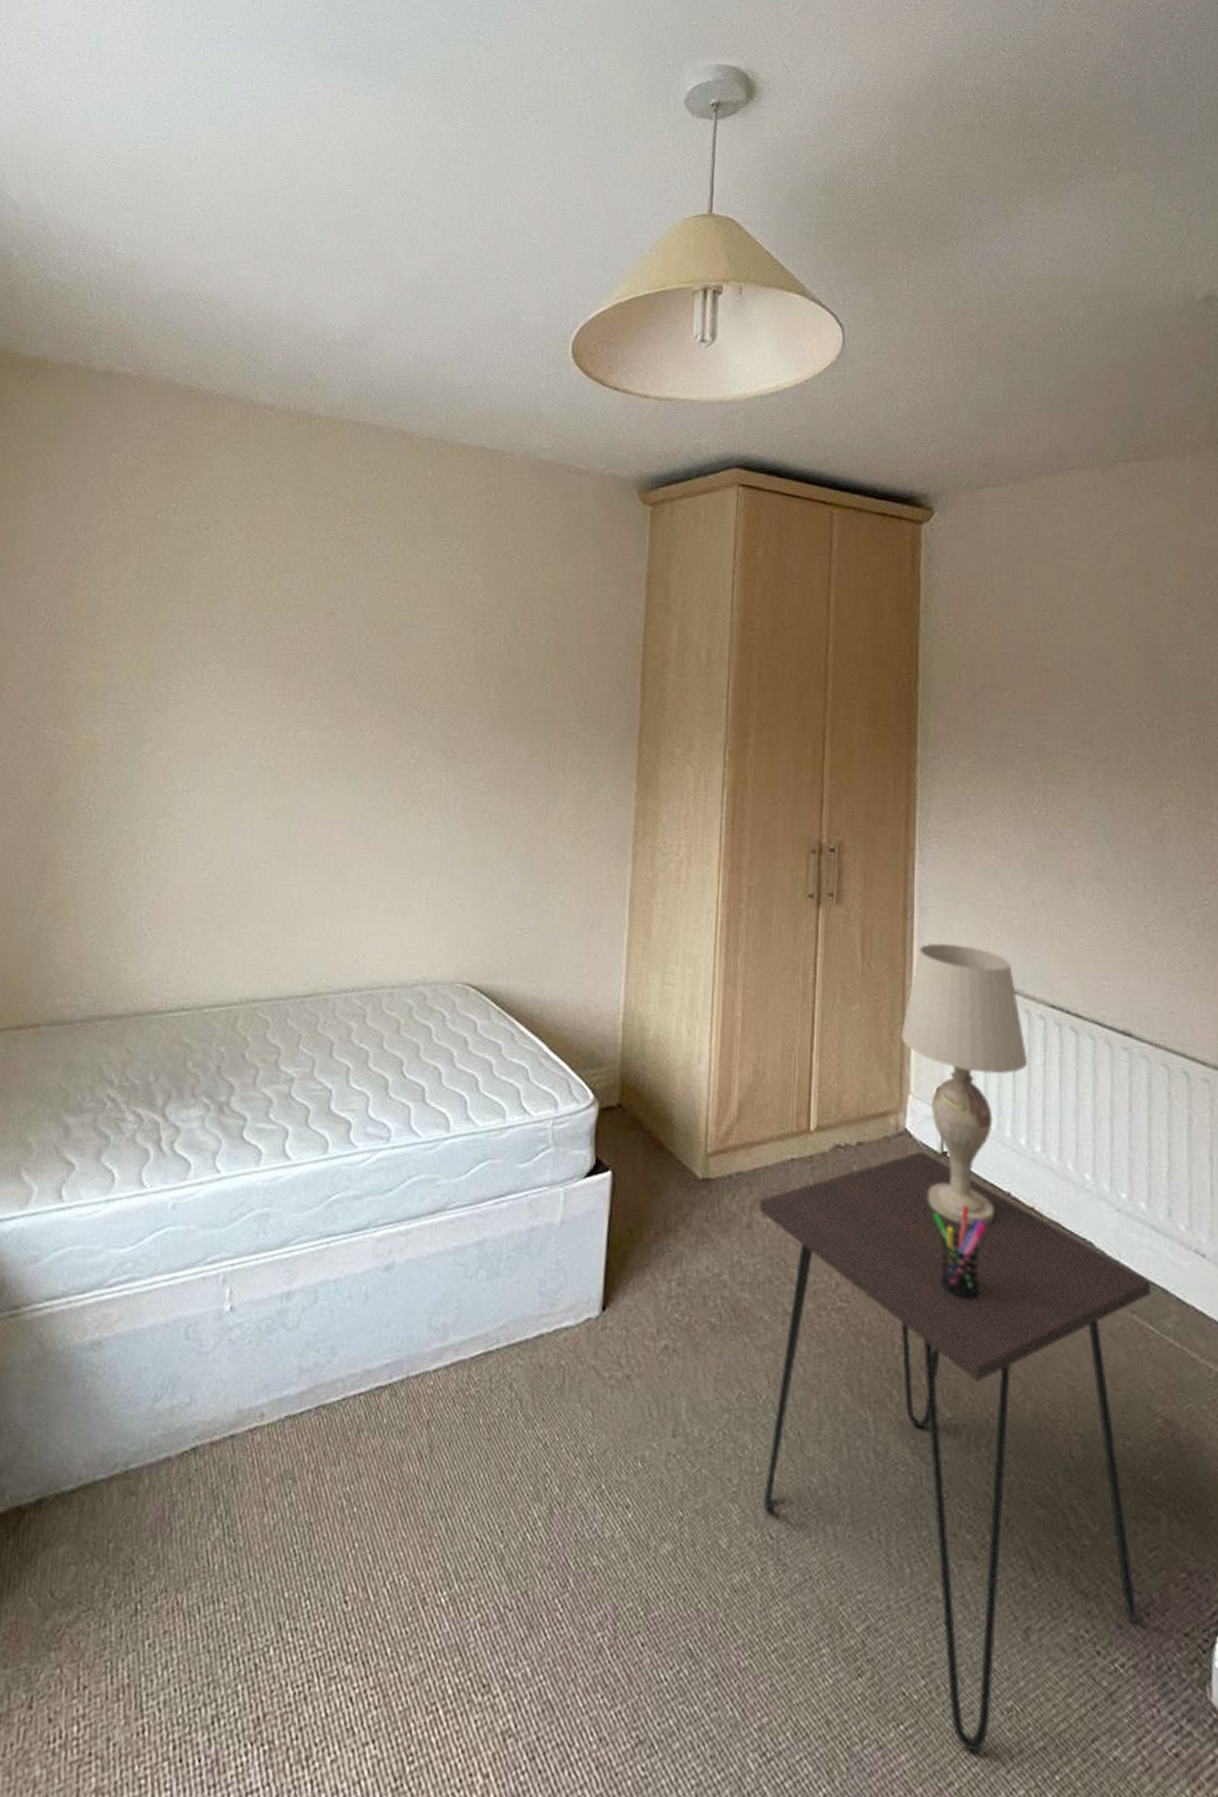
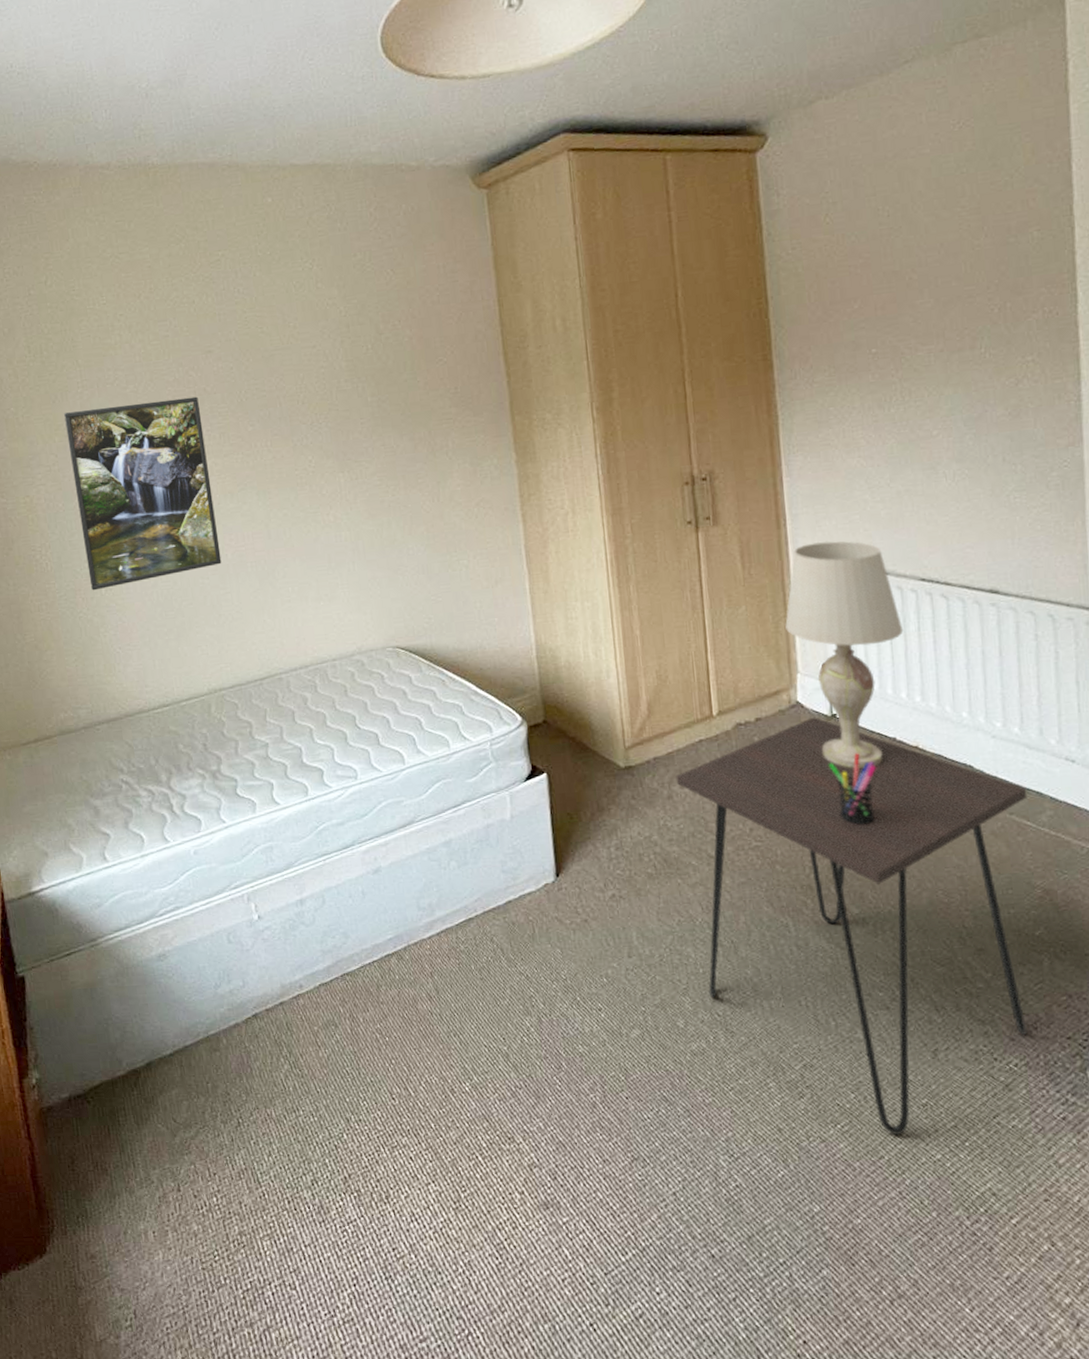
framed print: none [135,649,308,856] -> present [64,396,222,591]

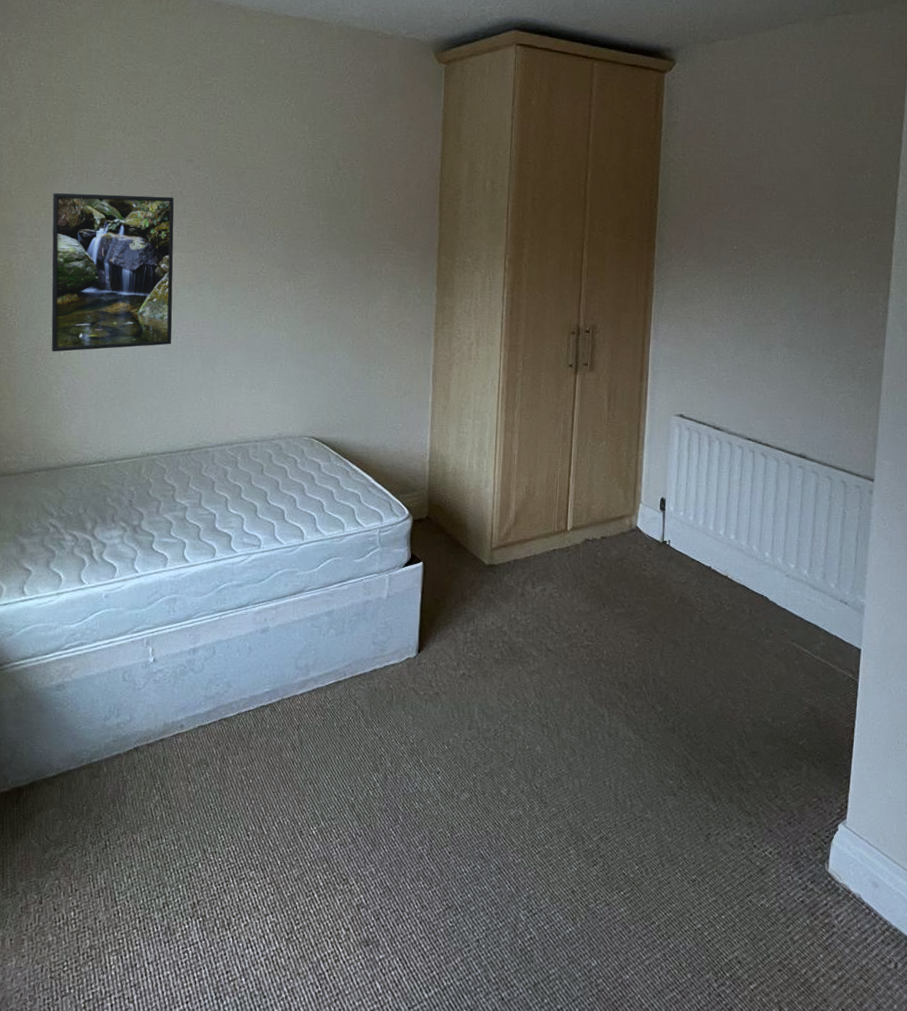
desk: present [675,717,1027,1135] -> none [529,541,808,904]
table lamp: present [785,541,904,769] -> none [636,396,729,589]
pen holder: present [828,753,876,826] -> none [654,576,692,638]

